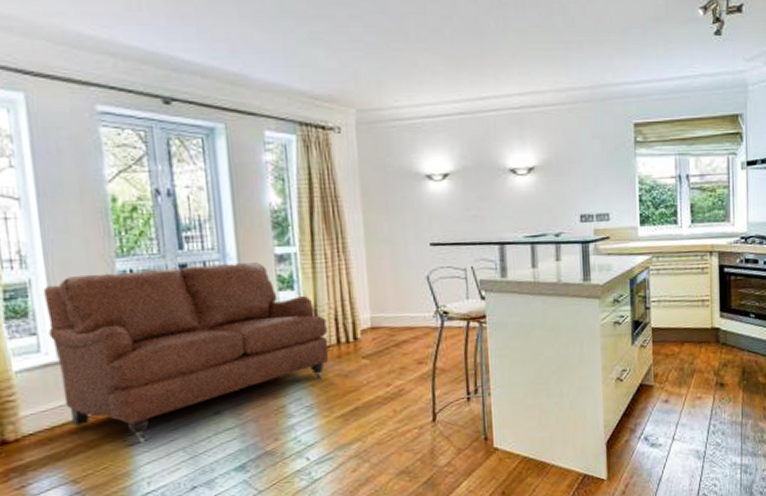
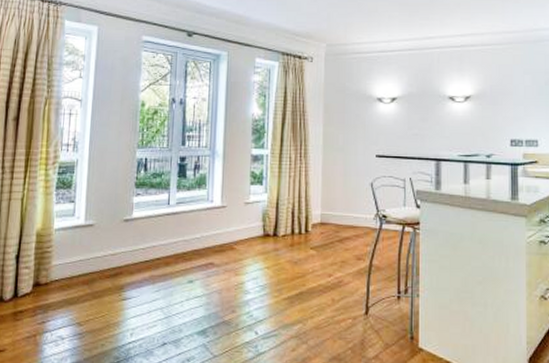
sofa: present [43,262,329,443] -> none [82,159,285,299]

